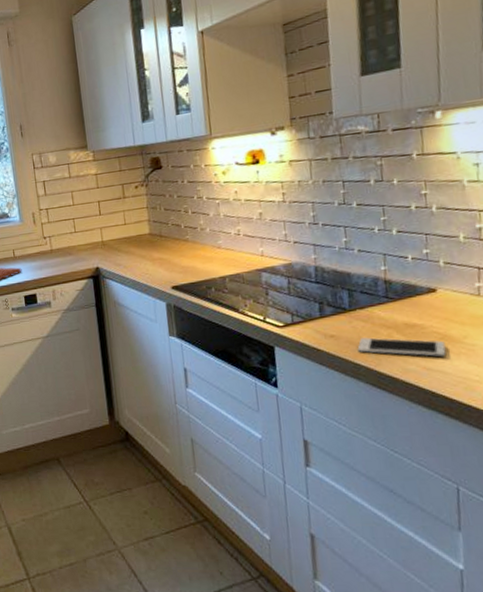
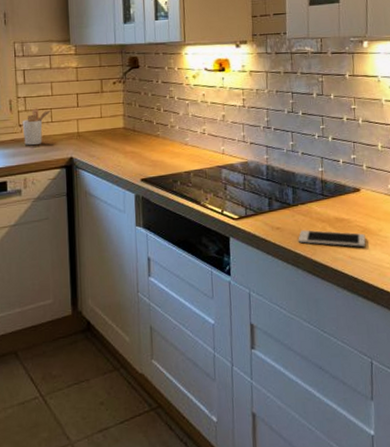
utensil holder: none [46,219,73,257] -> present [22,108,51,146]

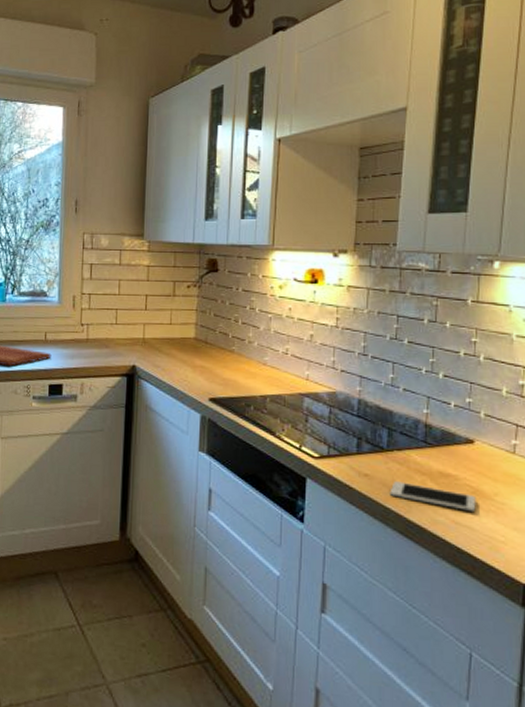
utensil holder: present [22,108,51,146] -> none [84,307,116,348]

